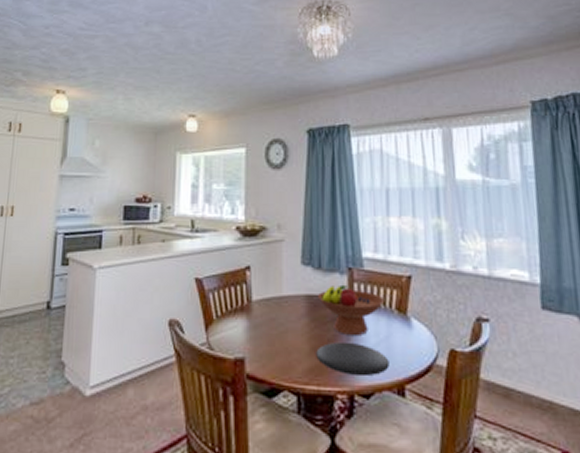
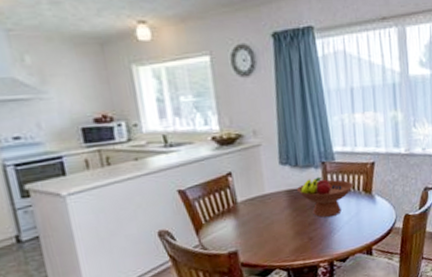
plate: present [316,341,390,375] -> none [300,222,360,248]

